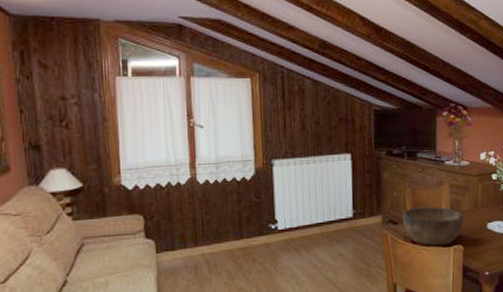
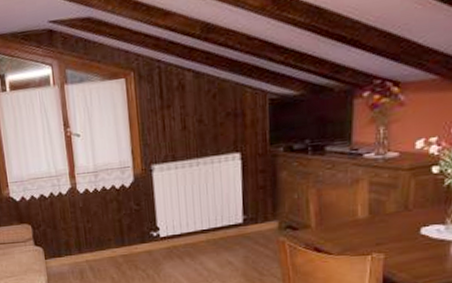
bowl: present [403,206,464,246] -> none [305,209,387,254]

